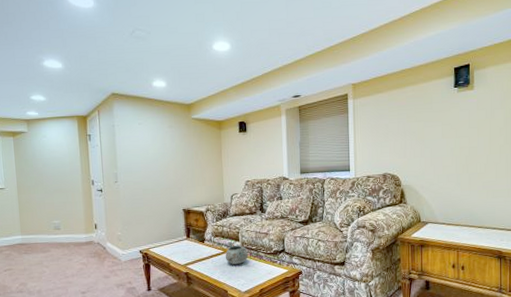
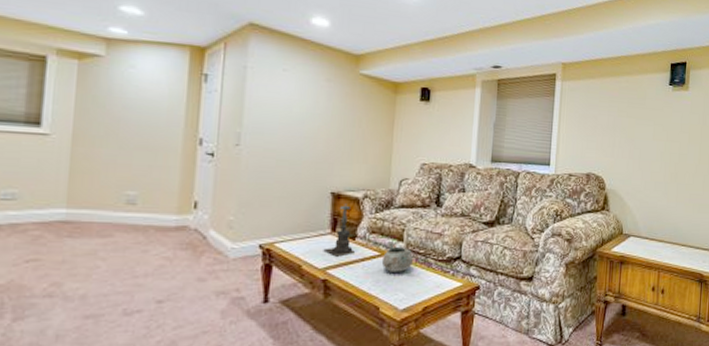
candle holder: none [183,216,206,256] -> present [323,203,356,257]

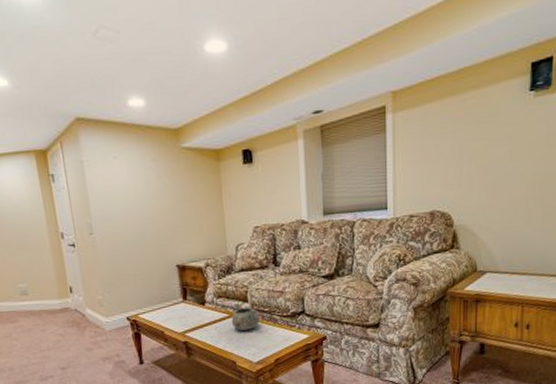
candle holder: present [323,203,356,257] -> none [179,273,208,322]

